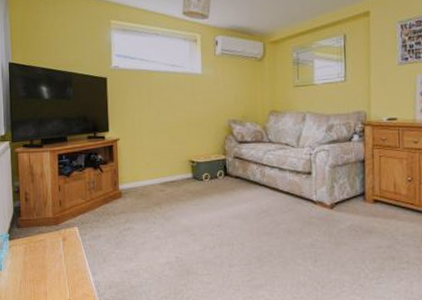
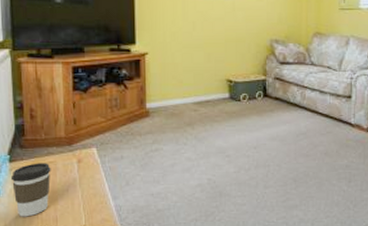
coffee cup: none [10,241,42,290] -> present [10,163,51,217]

